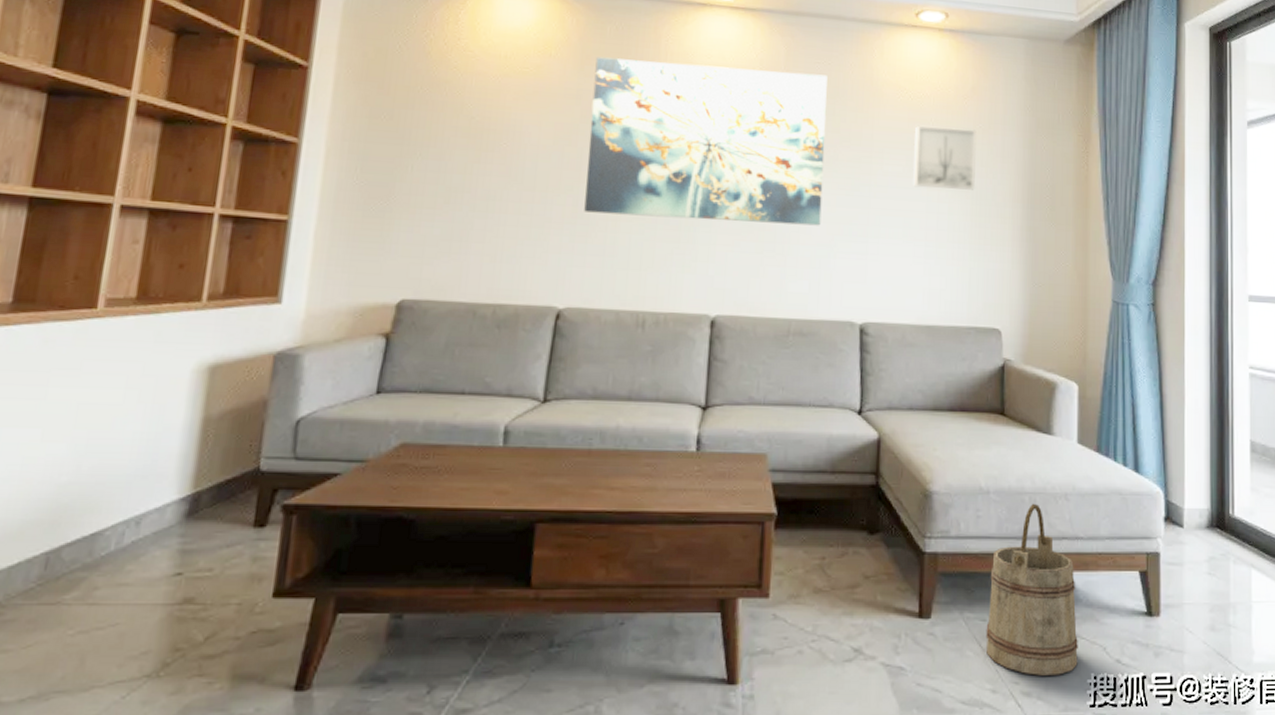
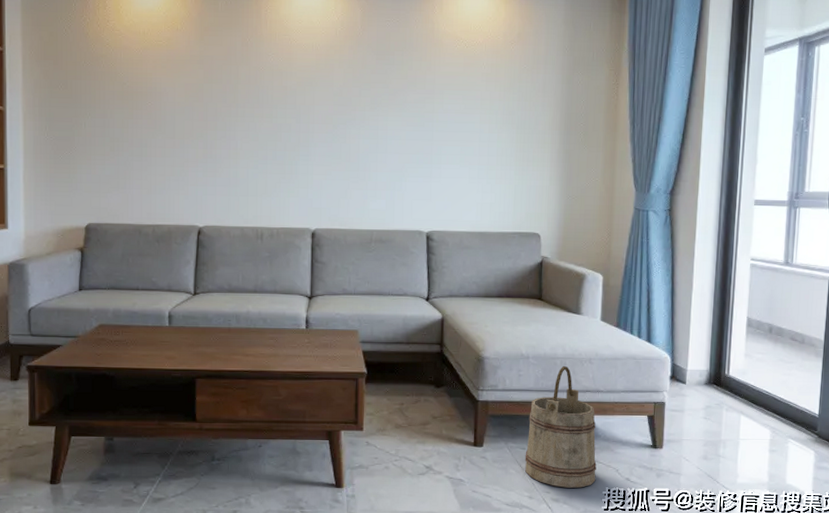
wall art: present [584,57,828,226] -> none [211,28,396,156]
wall art: present [913,126,976,190] -> none [468,69,522,122]

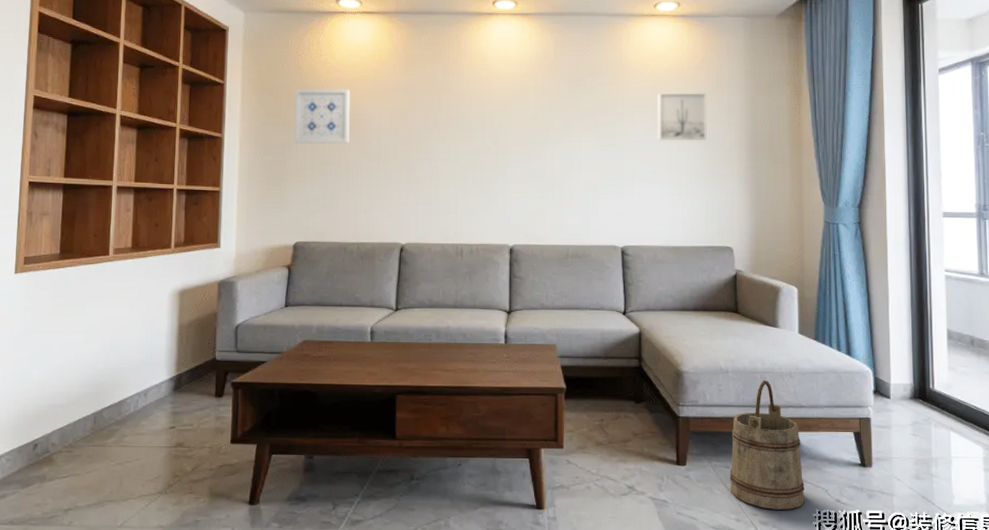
wall art: none [80,58,142,120] -> present [294,89,351,144]
wall art: none [468,69,522,122] -> present [658,92,708,141]

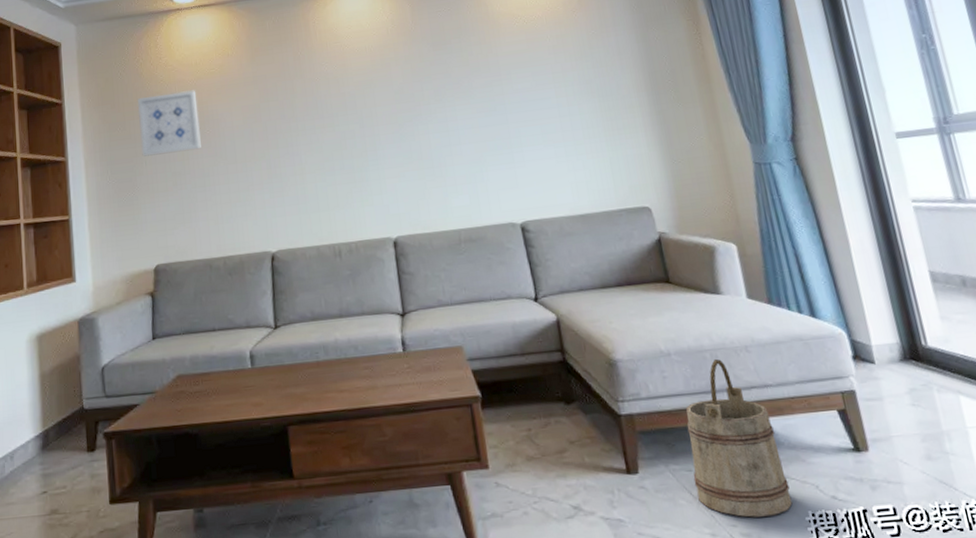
wall art: present [658,92,708,141] -> none [534,37,600,97]

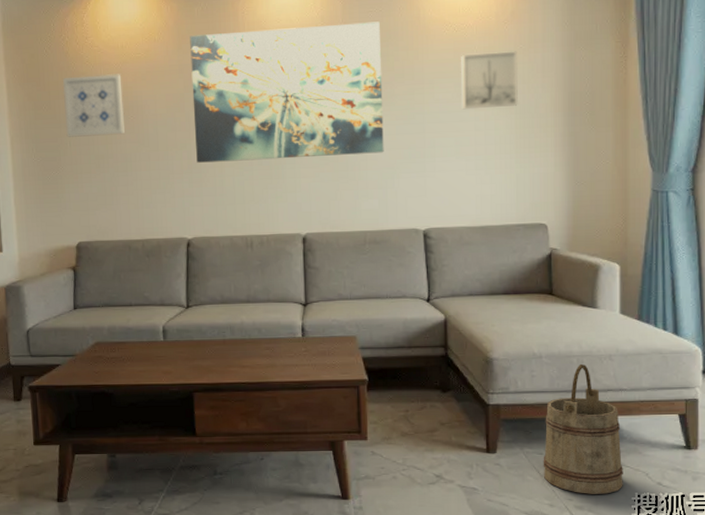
wall art: none [262,20,469,172] -> present [190,21,384,163]
wall art: none [534,37,600,97] -> present [461,51,519,110]

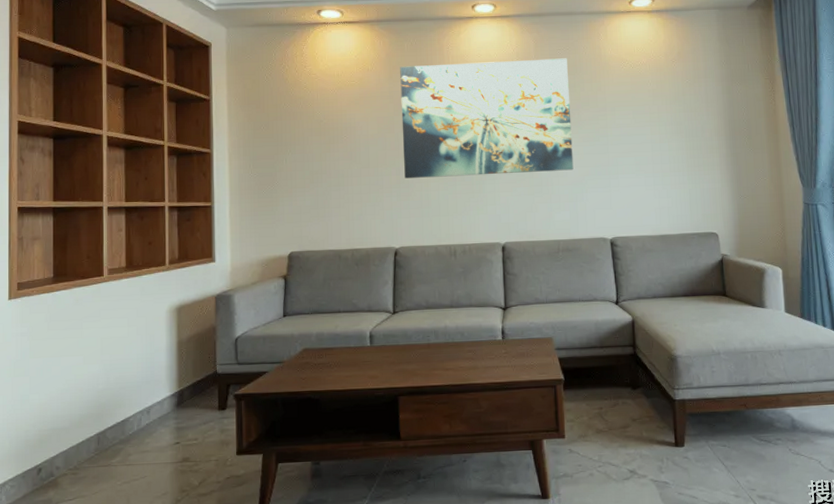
wall art: present [62,74,125,137] -> none [281,98,338,155]
wall art: present [461,51,519,110] -> none [637,85,688,134]
bucket: present [543,363,623,494] -> none [726,359,800,484]

